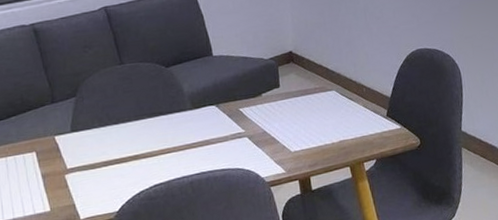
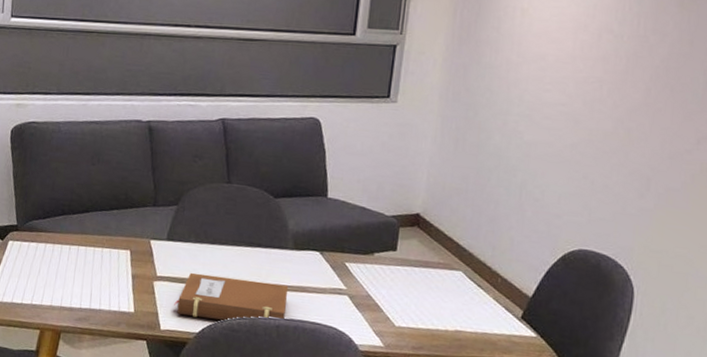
notebook: none [89,143,196,200] -> present [174,272,289,320]

